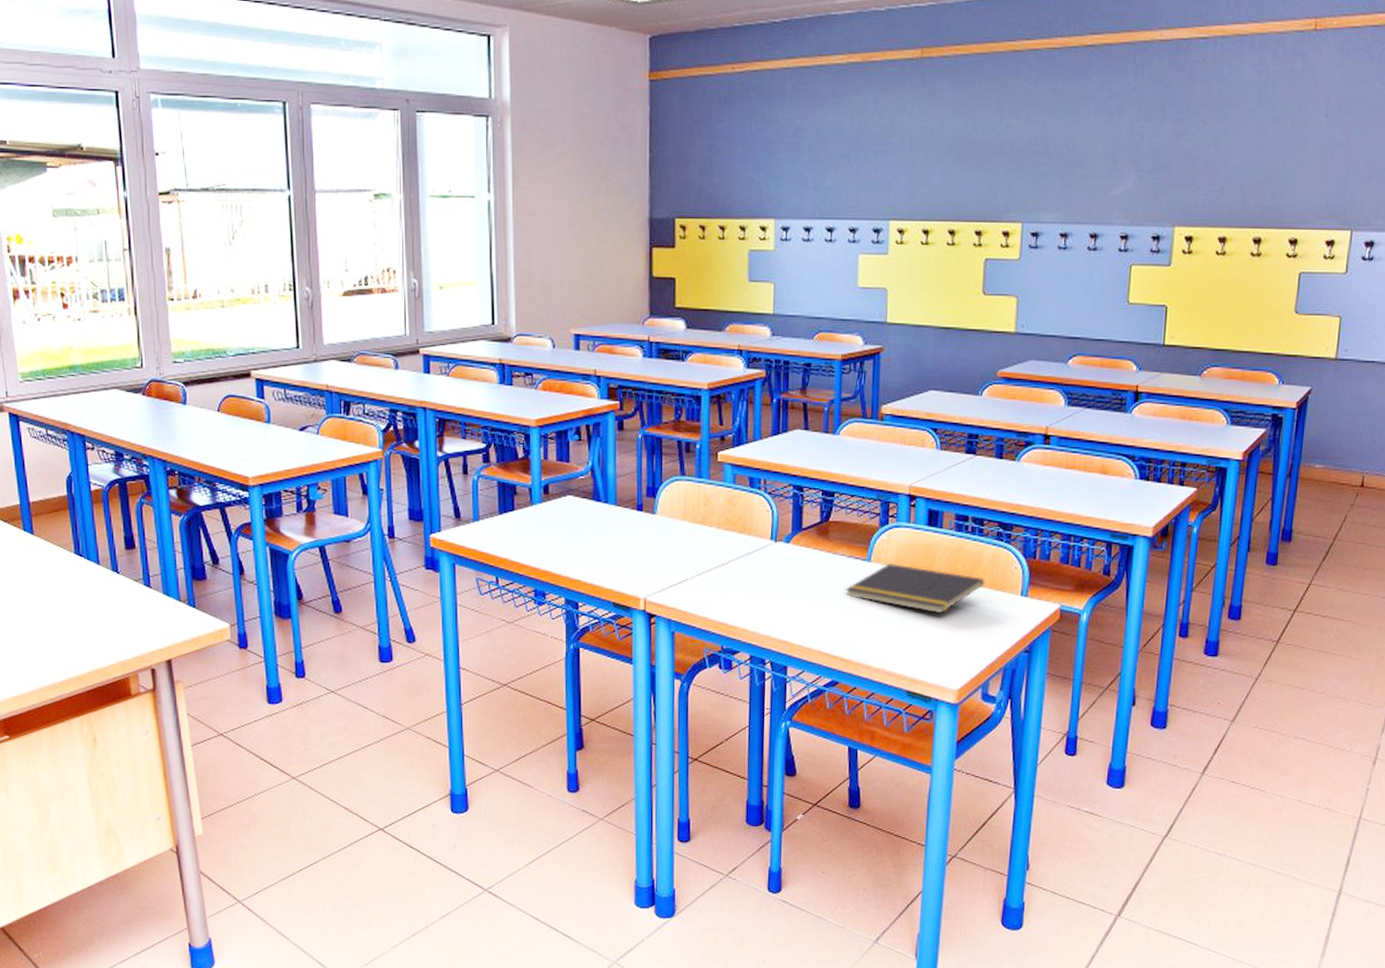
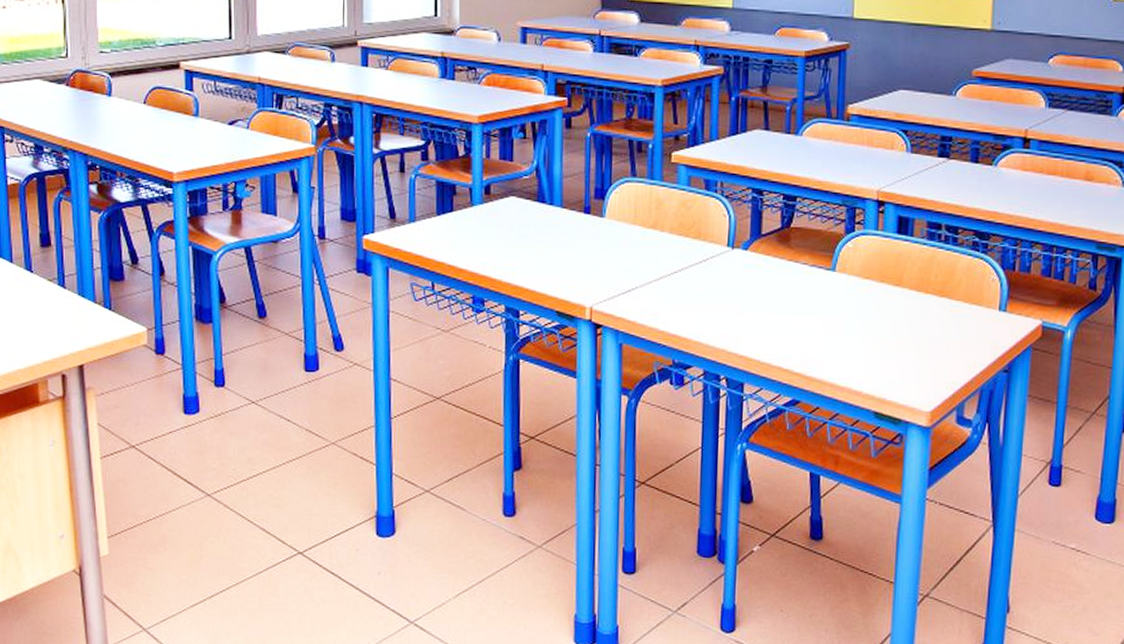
notepad: present [845,564,985,614] -> none [807,274,960,329]

